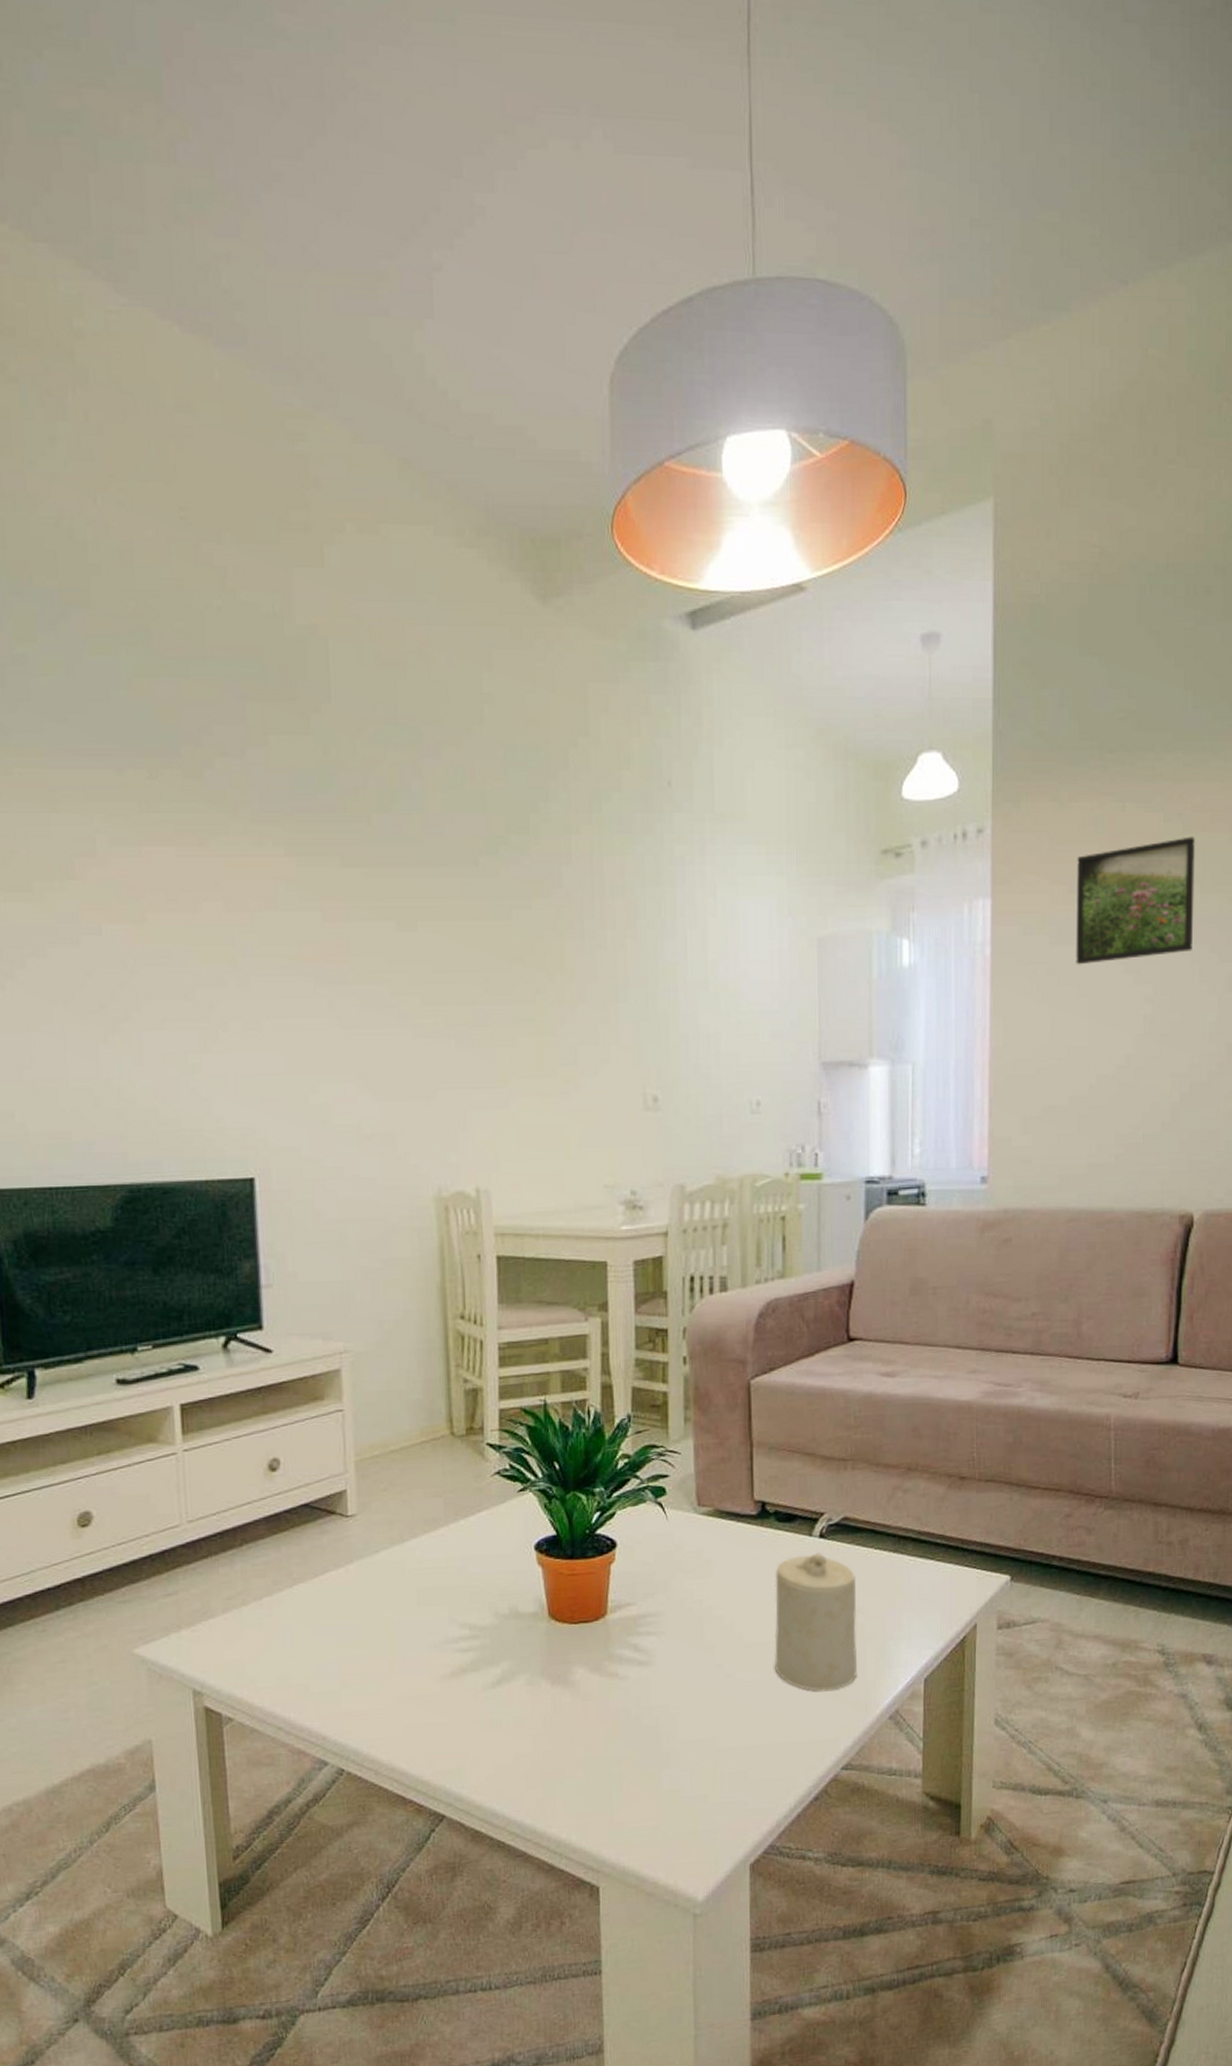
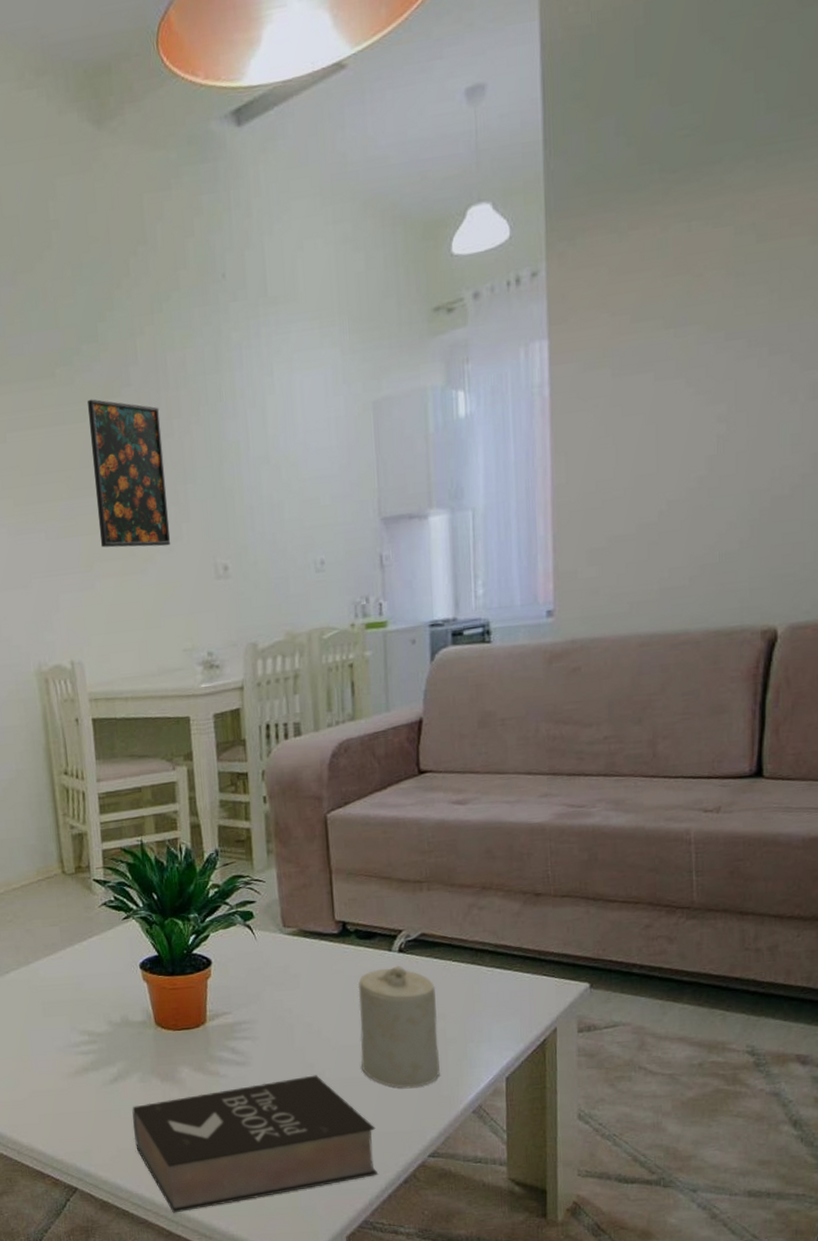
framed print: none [512,896,597,1068] -> present [87,399,171,548]
book: none [515,1676,788,1843] -> present [132,1075,379,1213]
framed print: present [1076,836,1196,965] -> none [639,245,772,394]

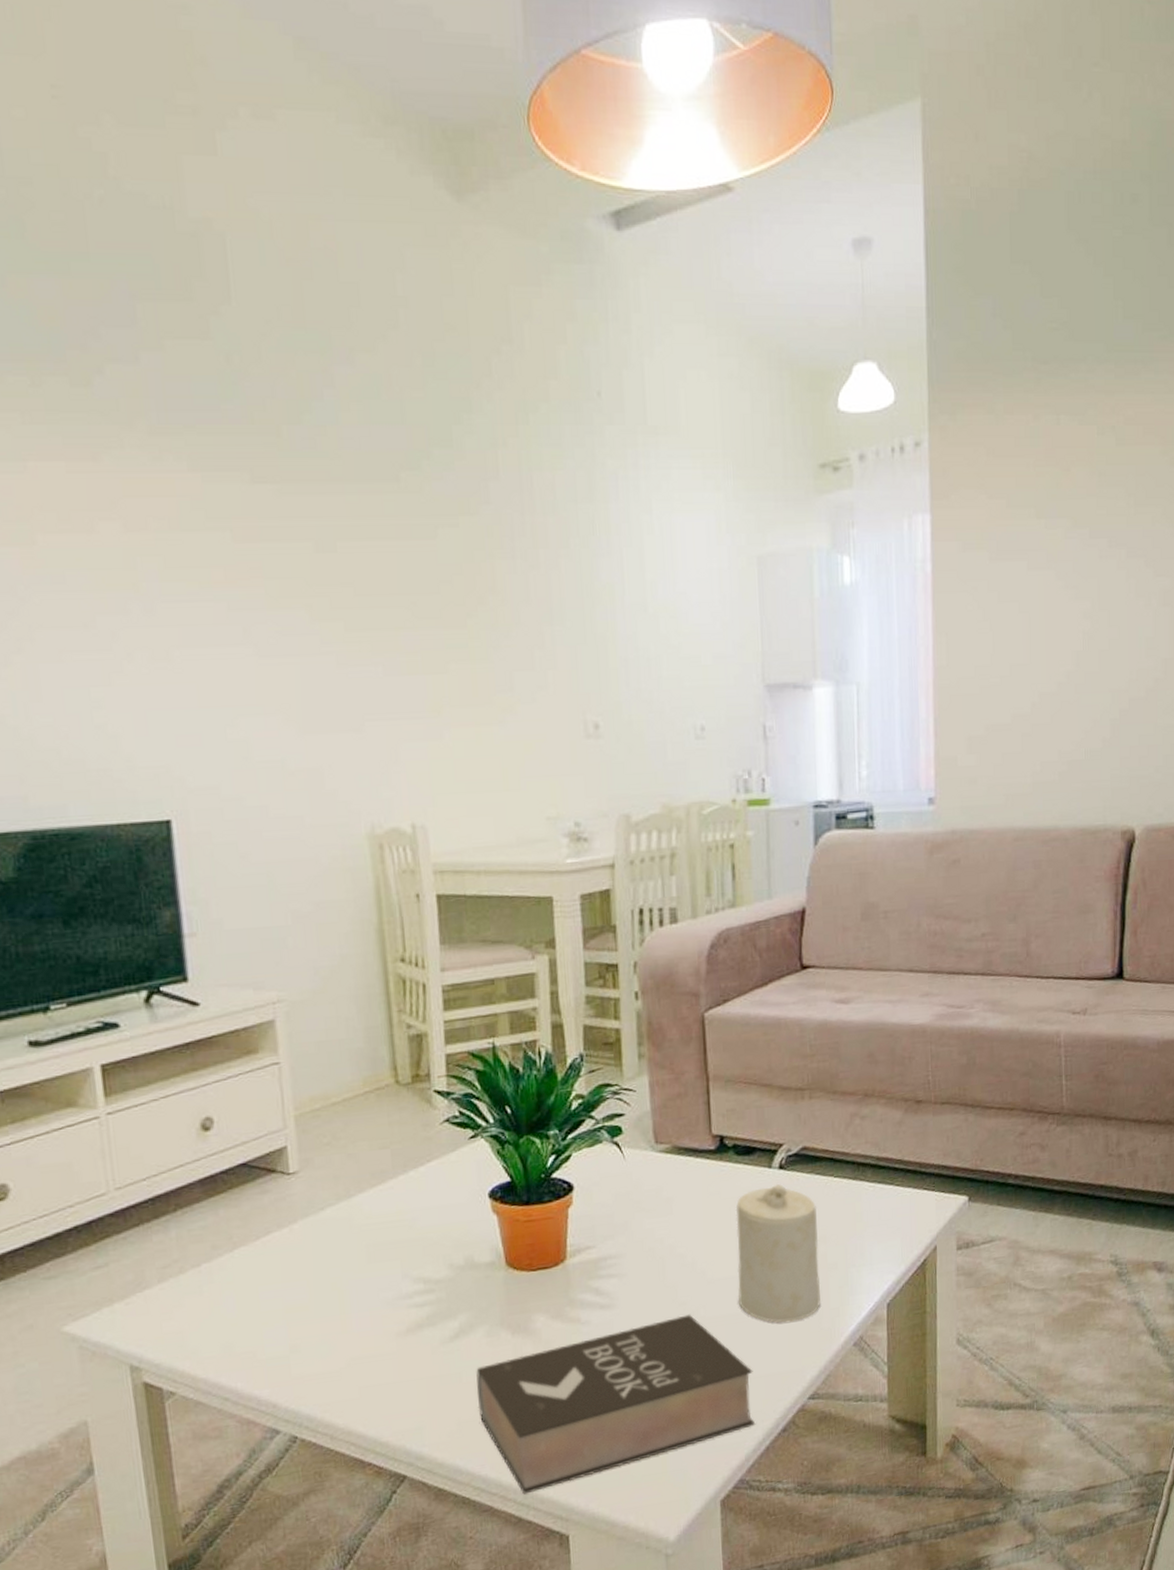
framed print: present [87,399,171,548] -> none [437,514,535,695]

